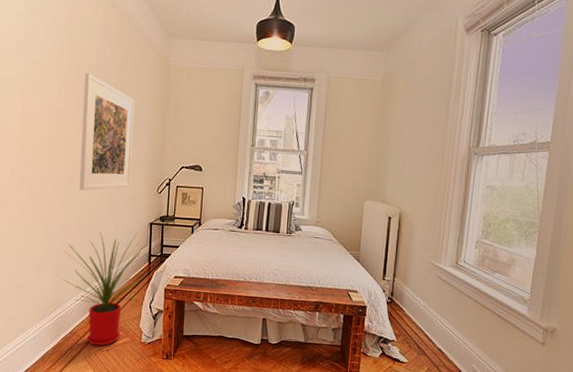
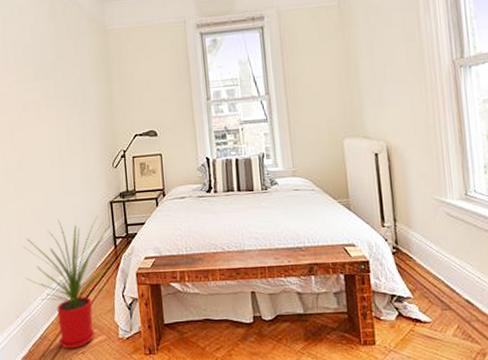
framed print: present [79,73,134,191] -> none [21,53,83,178]

